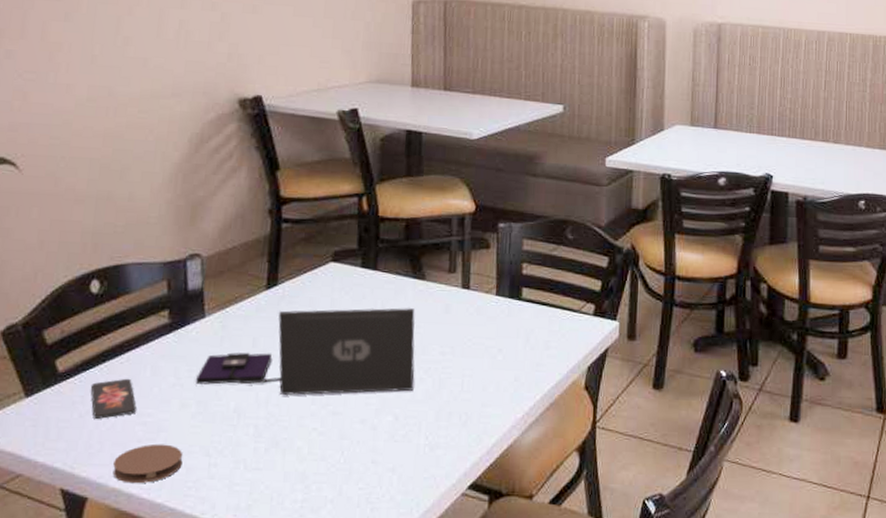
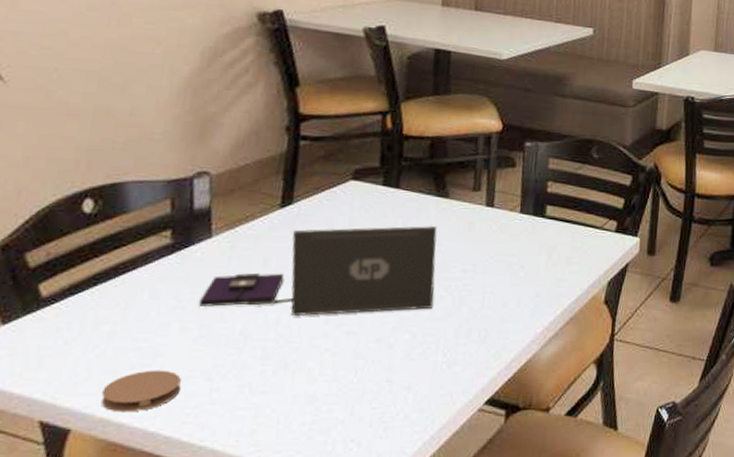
smartphone: present [90,378,136,419] -> none [78,302,131,345]

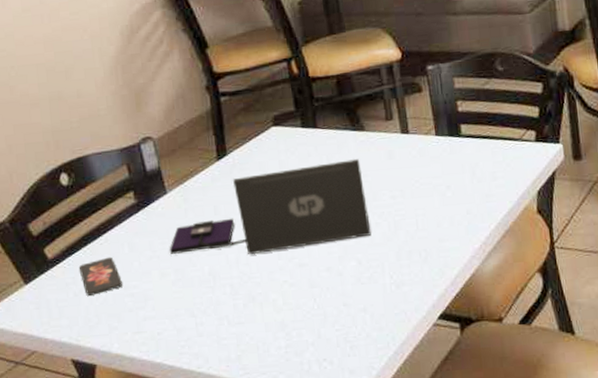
smartphone: none [78,302,131,345] -> present [78,257,122,296]
coaster: present [101,370,181,413] -> none [112,310,173,349]

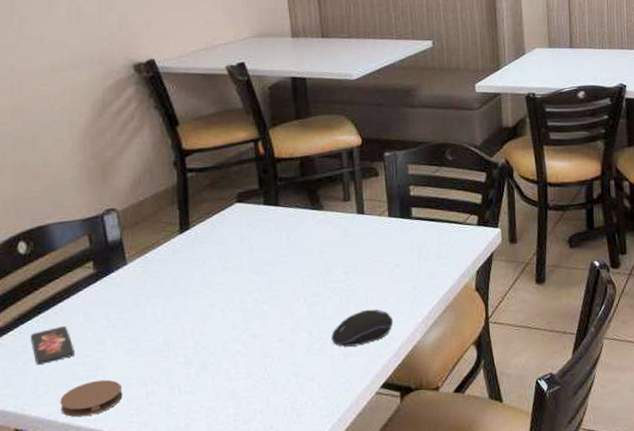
coaster: none [112,310,173,349] -> present [60,379,123,418]
laptop computer: present [169,158,371,255] -> none [125,235,323,326]
computer mouse: none [382,235,447,276] -> present [332,309,393,347]

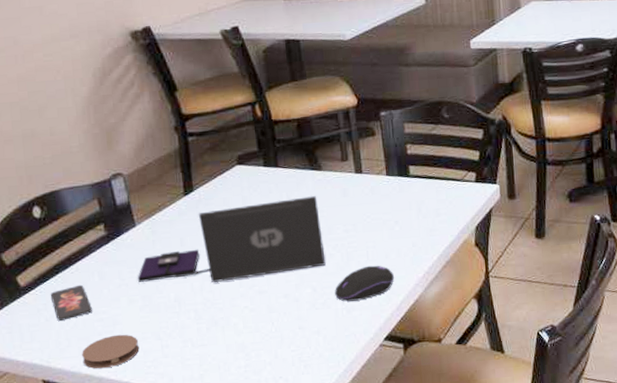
laptop computer: none [125,235,323,326] -> present [137,195,326,283]

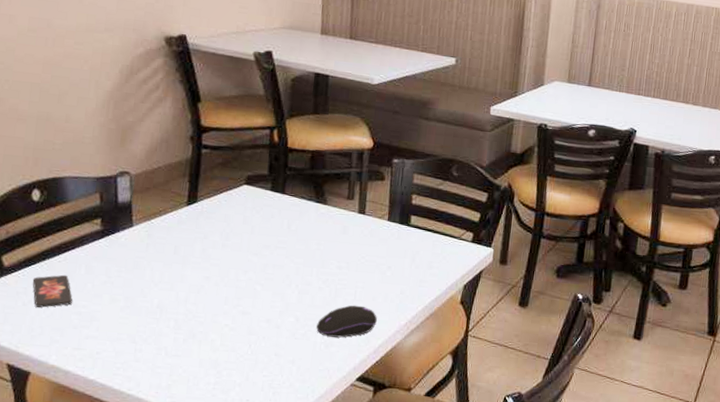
coaster: present [82,334,139,369] -> none [52,330,112,363]
laptop computer: present [137,195,326,283] -> none [124,224,317,298]

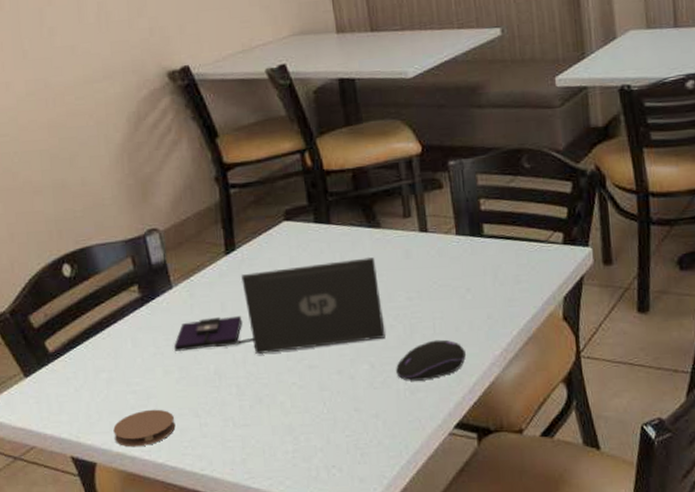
smartphone: present [32,274,73,308] -> none [80,352,125,391]
coaster: none [52,330,112,363] -> present [113,409,176,447]
laptop computer: none [124,224,317,298] -> present [173,256,386,355]

